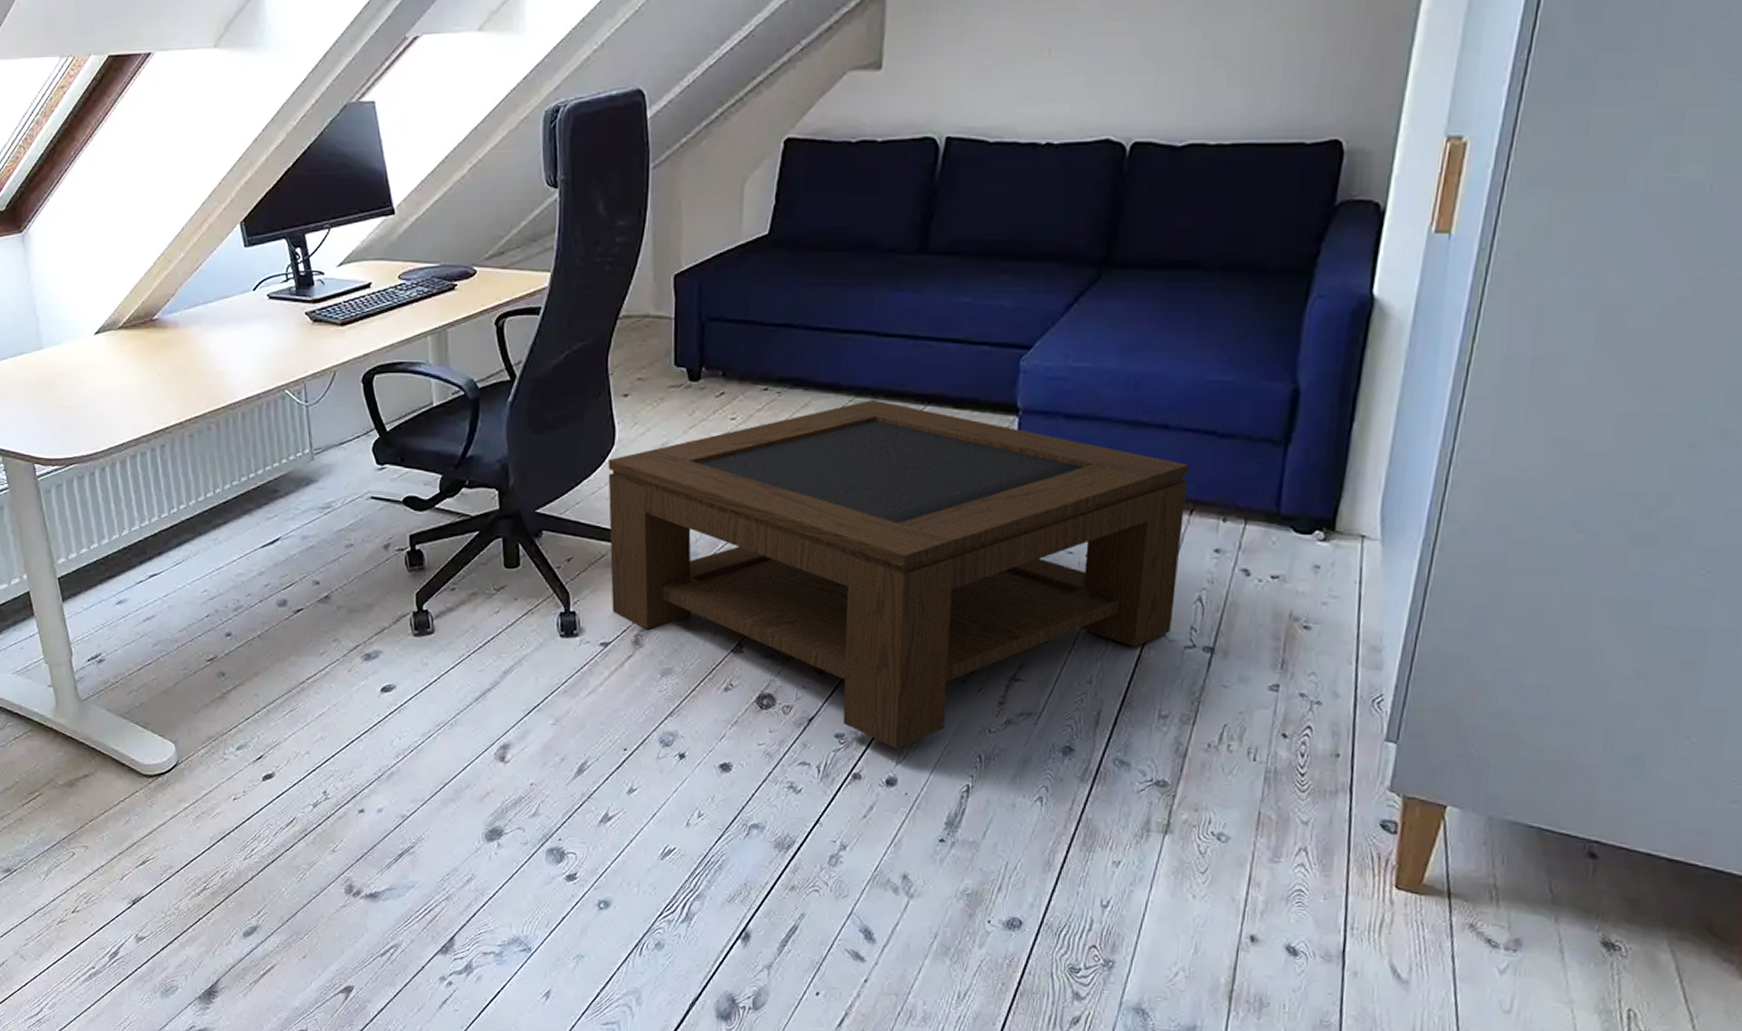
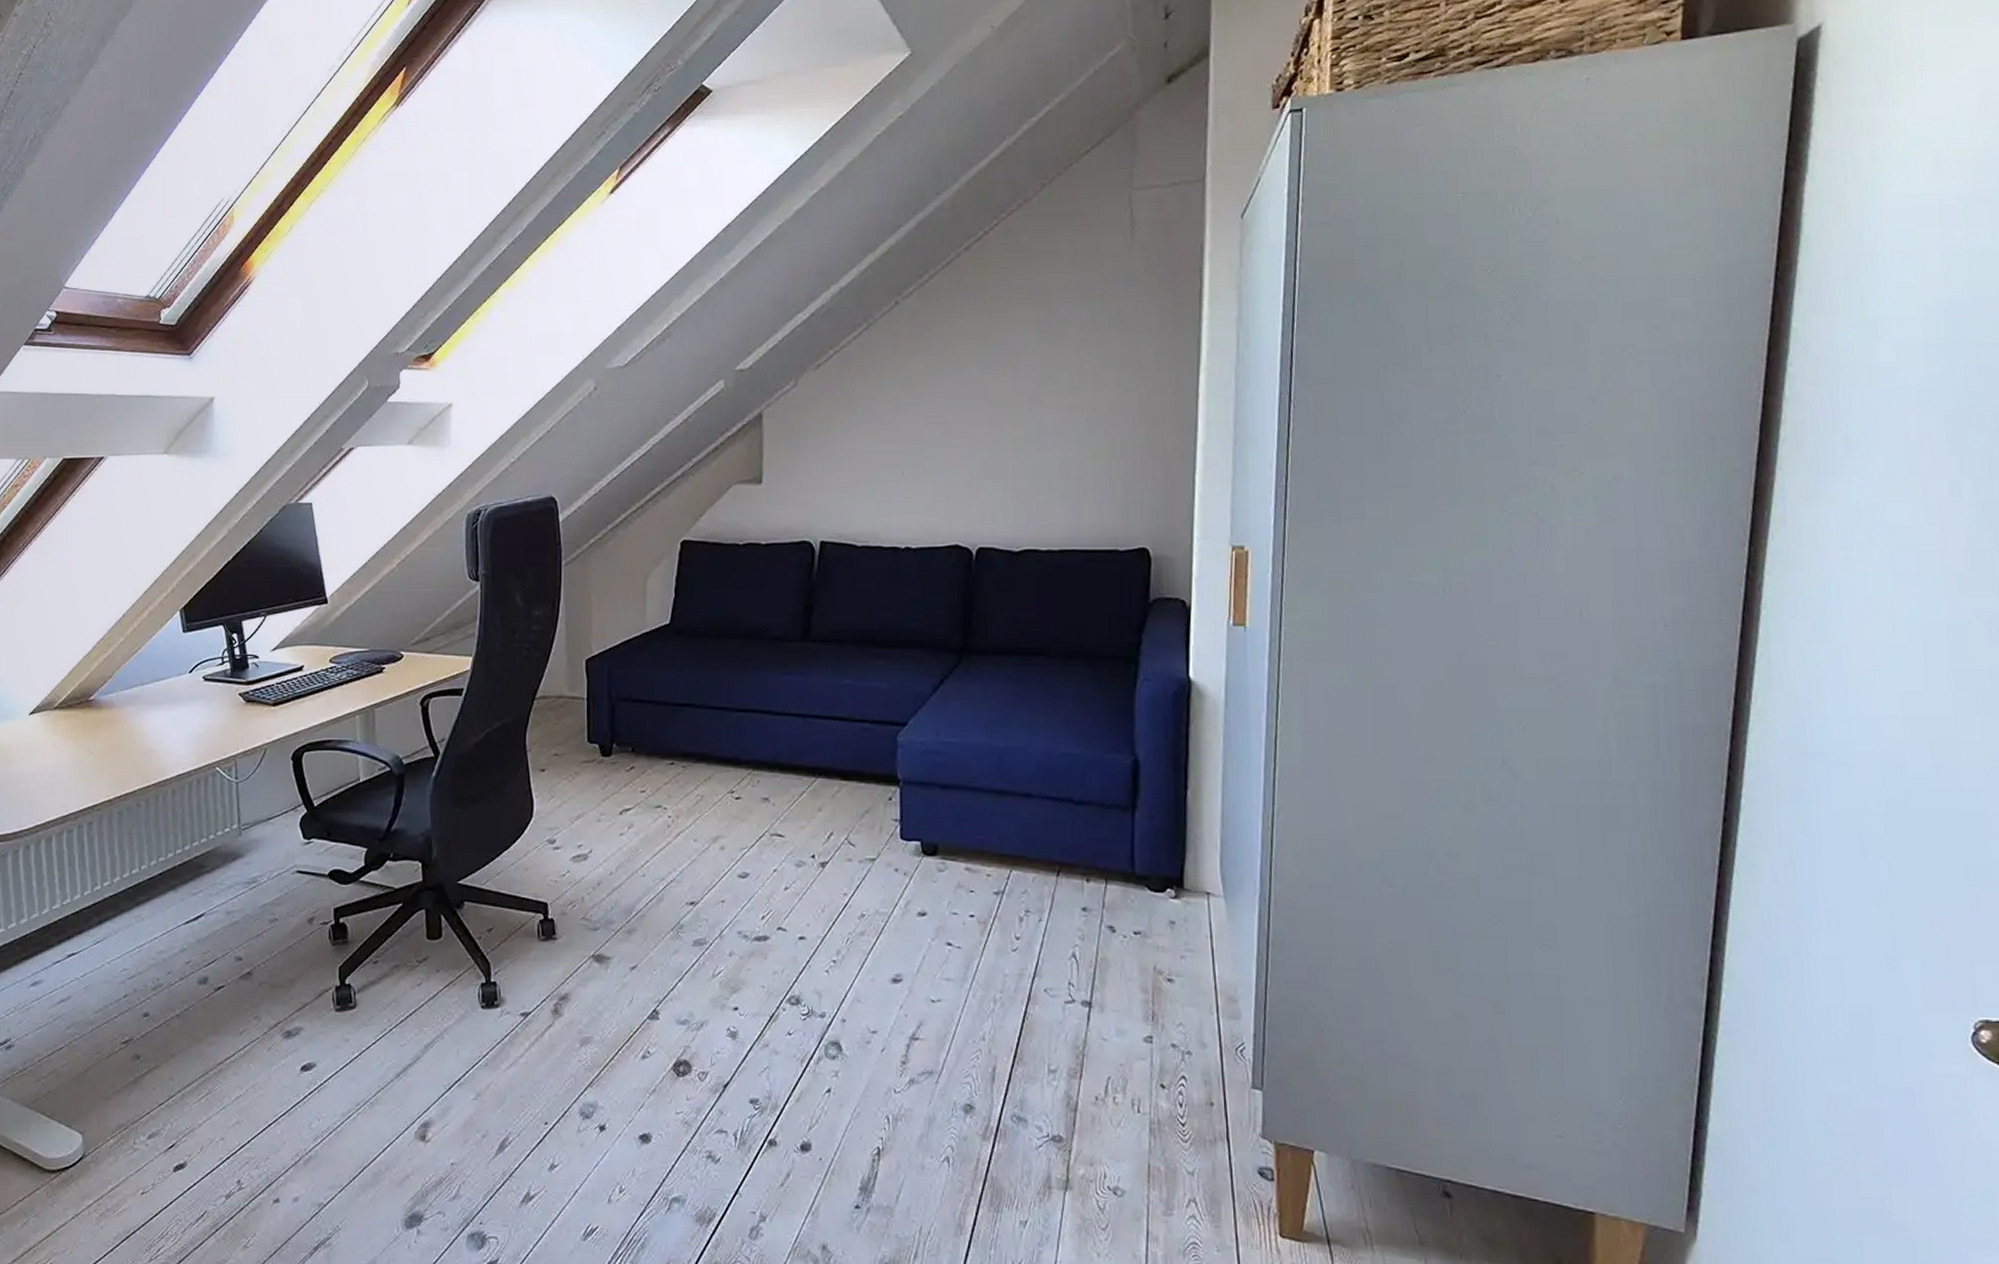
coffee table: present [608,399,1190,750] -> none [527,772,1053,1113]

